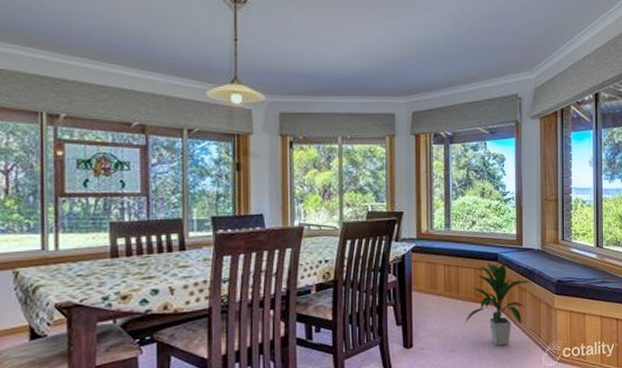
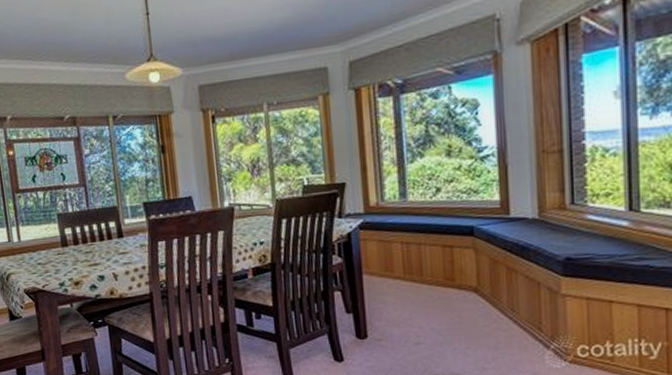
indoor plant: present [464,261,532,346] -> none [431,235,526,339]

